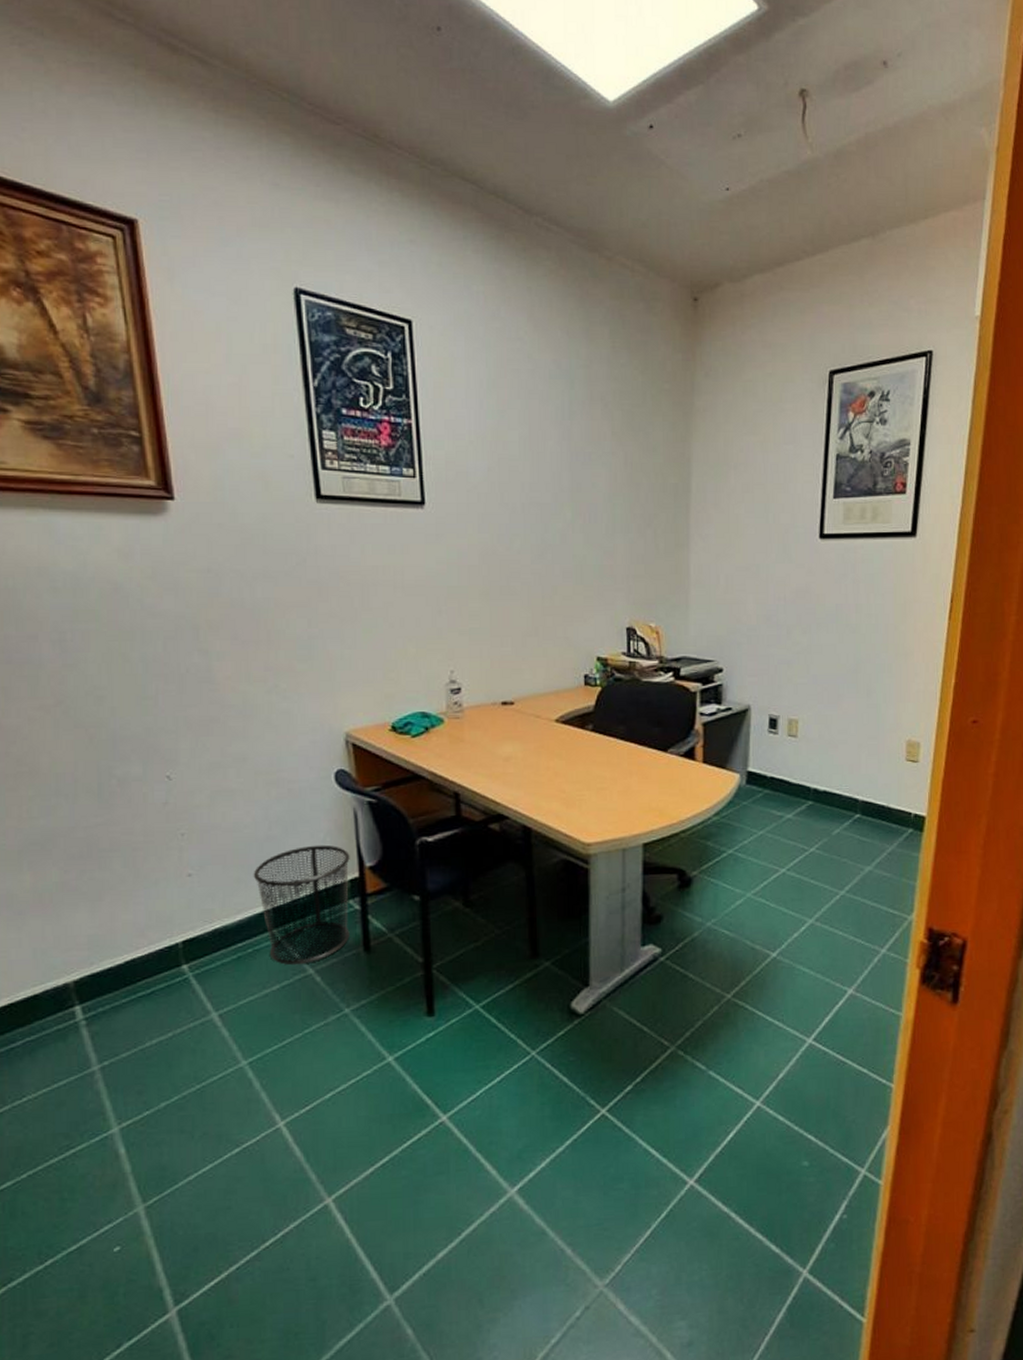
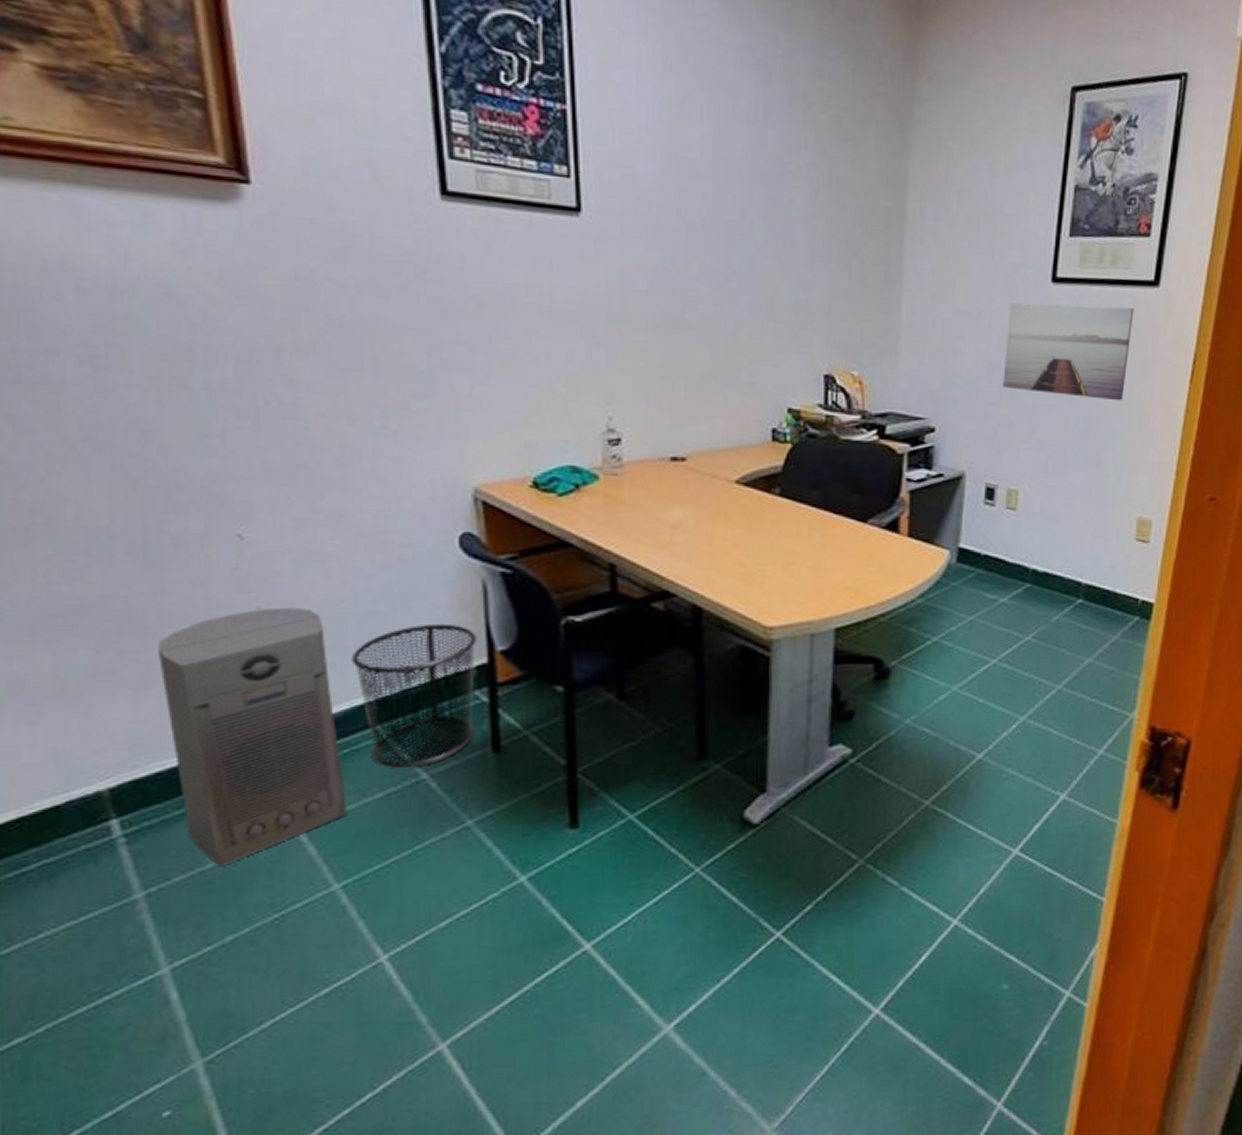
air purifier: none [108,833,252,1046] -> present [157,607,347,867]
wall art: none [780,556,894,638] -> present [1003,303,1134,401]

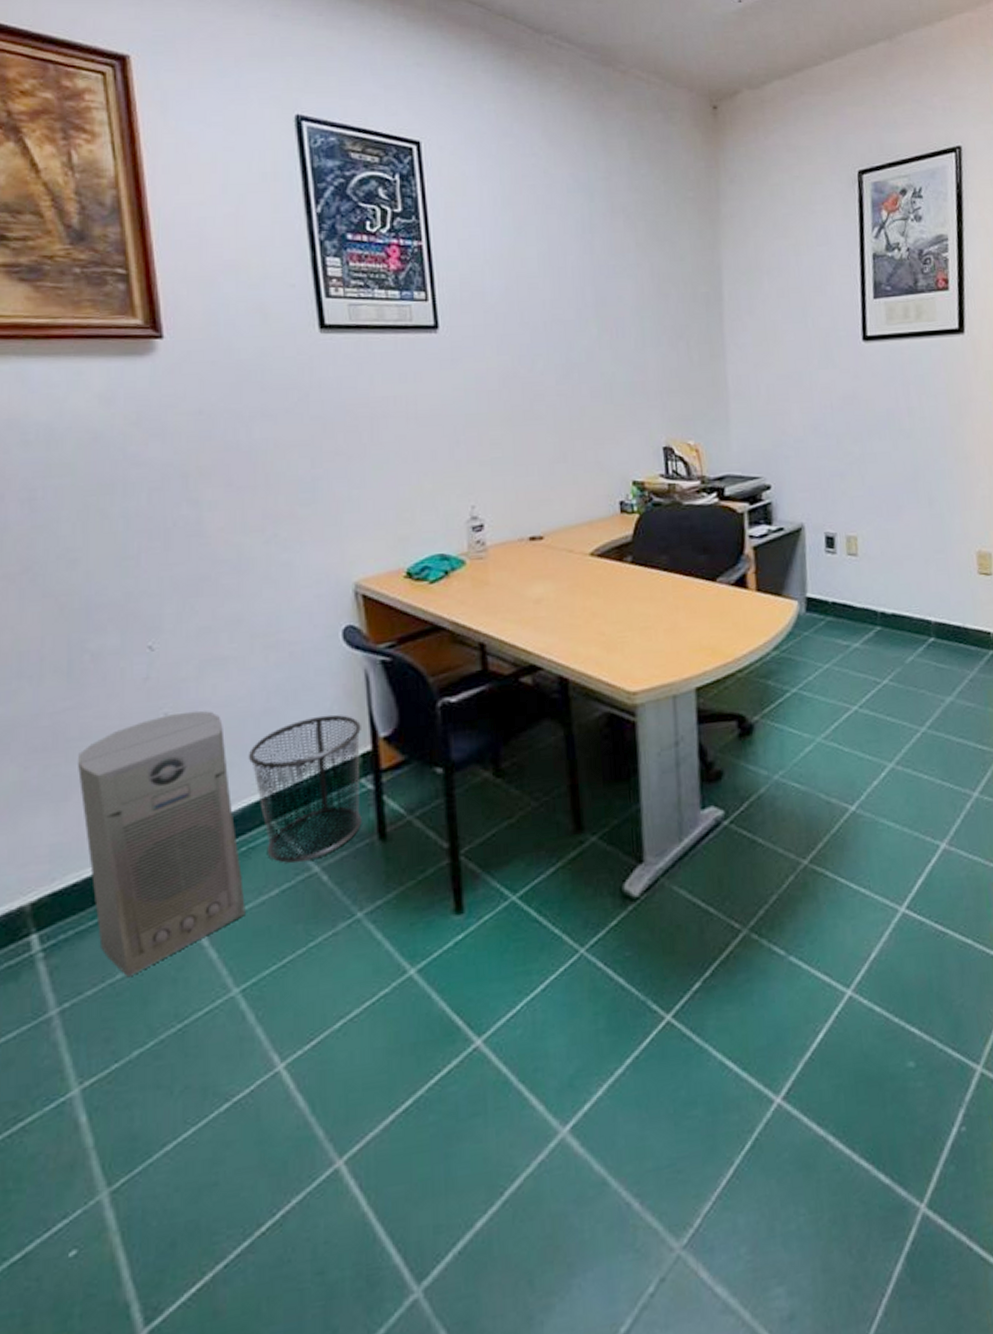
wall art: present [1003,303,1134,401] -> none [826,355,946,442]

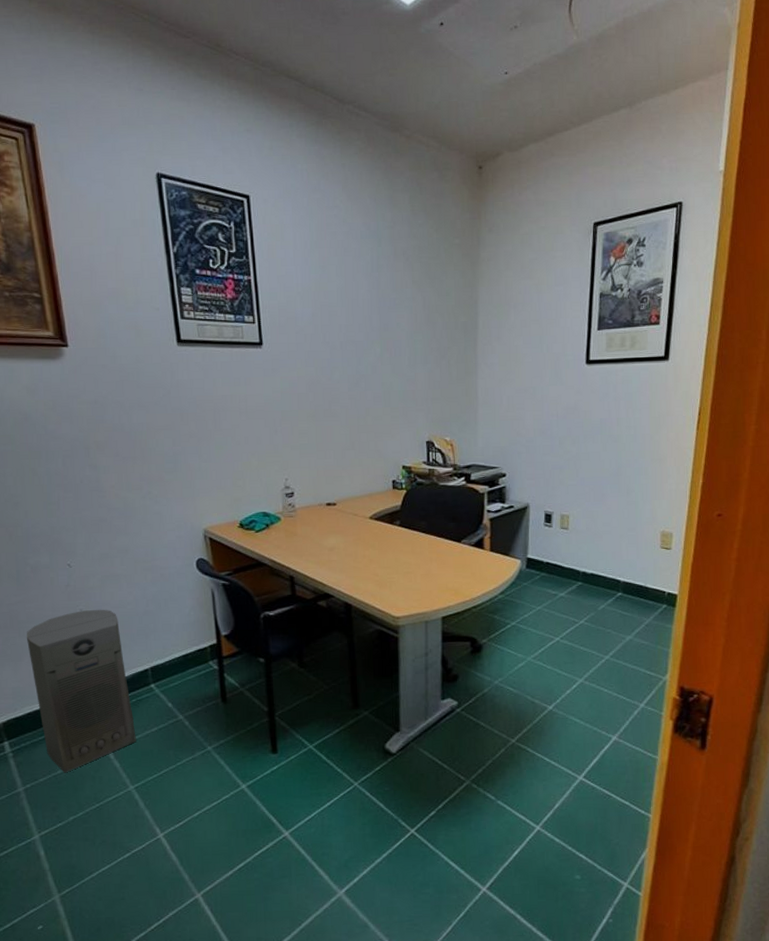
waste bin: present [248,714,362,864] -> none [135,618,210,712]

